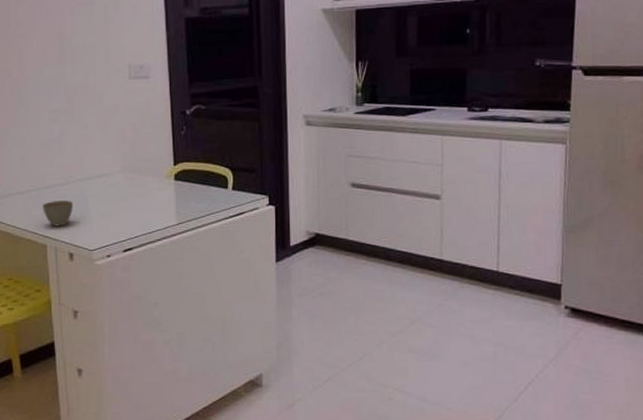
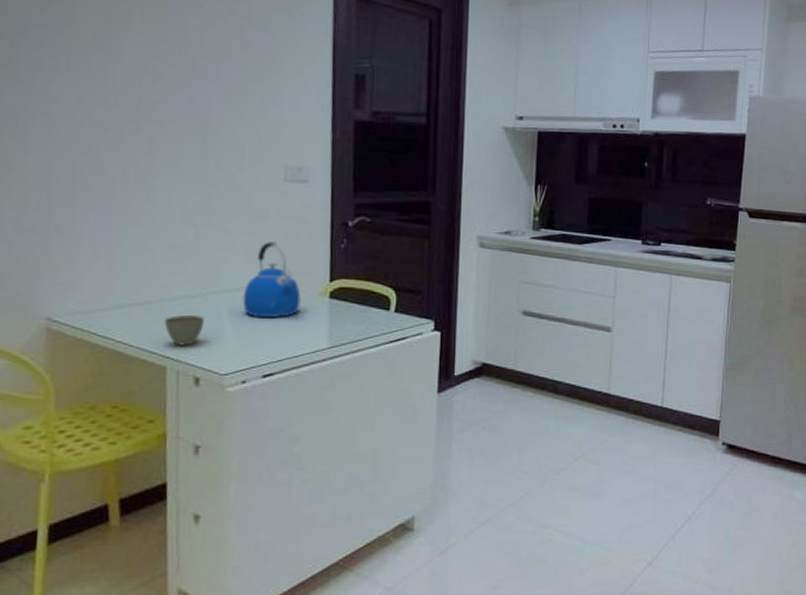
kettle: none [102,133,150,200] -> present [242,242,301,319]

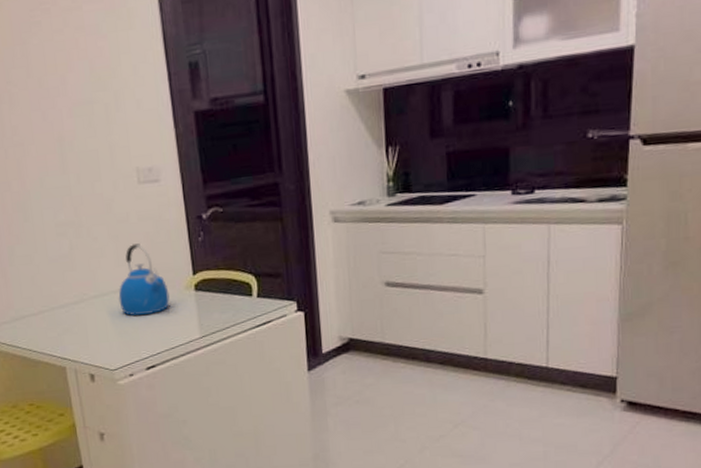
cup: present [165,314,205,346] -> none [58,319,91,348]

